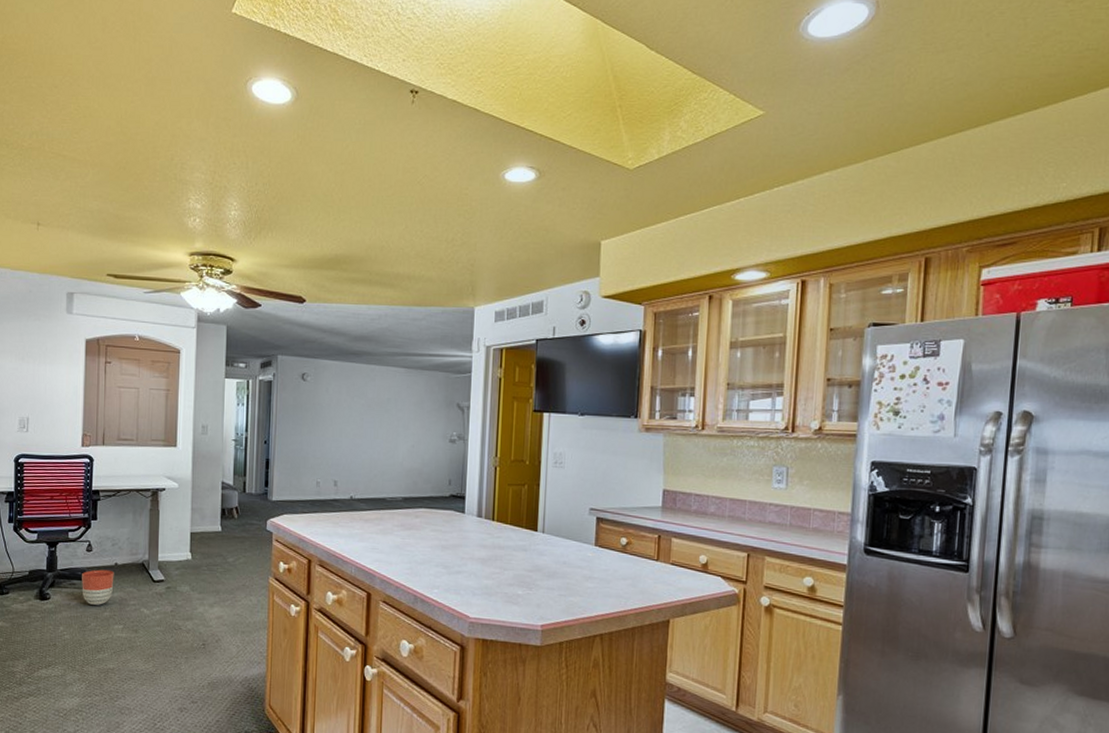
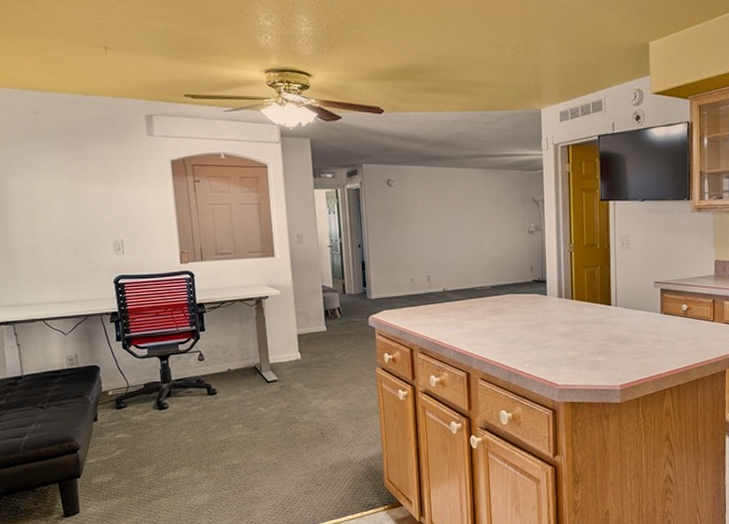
planter: present [82,569,114,605] -> none [197,376,229,409]

